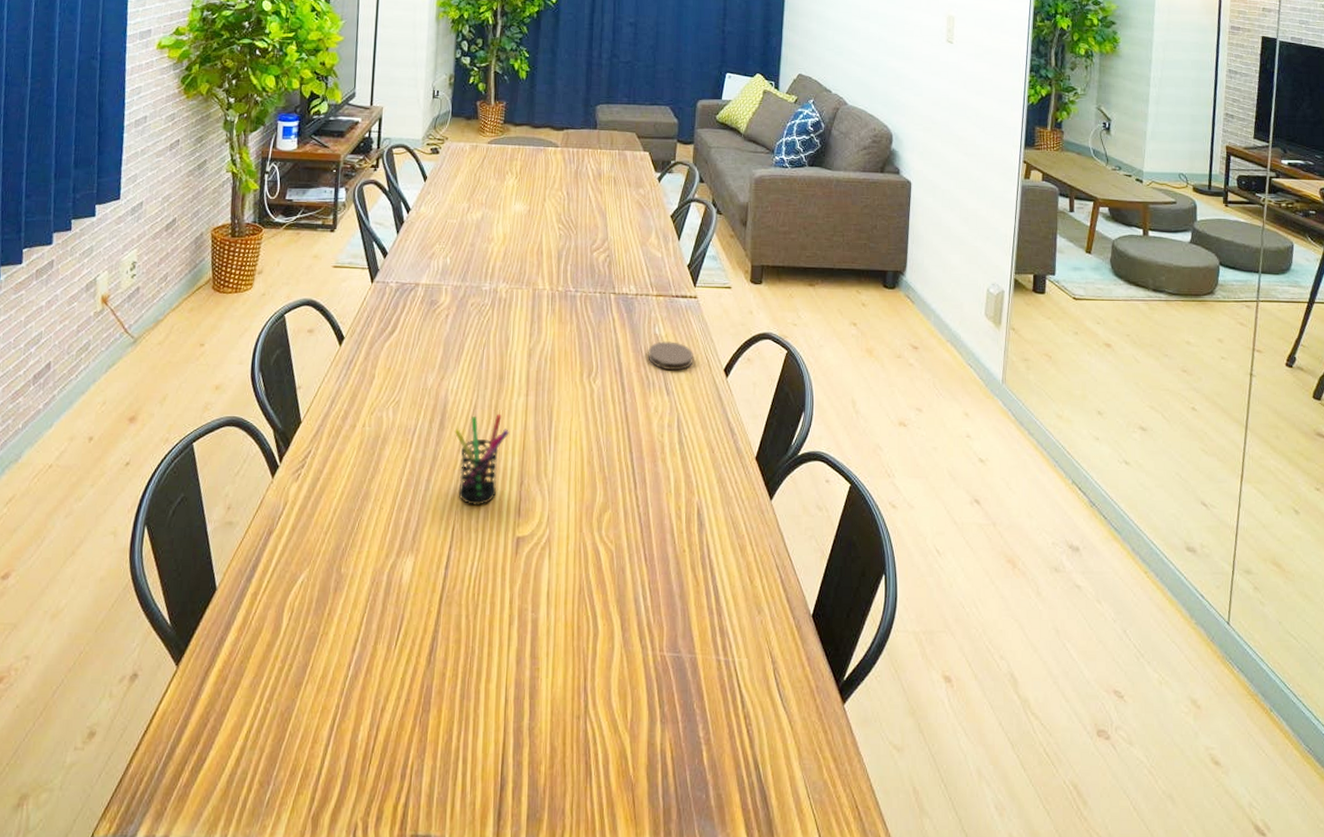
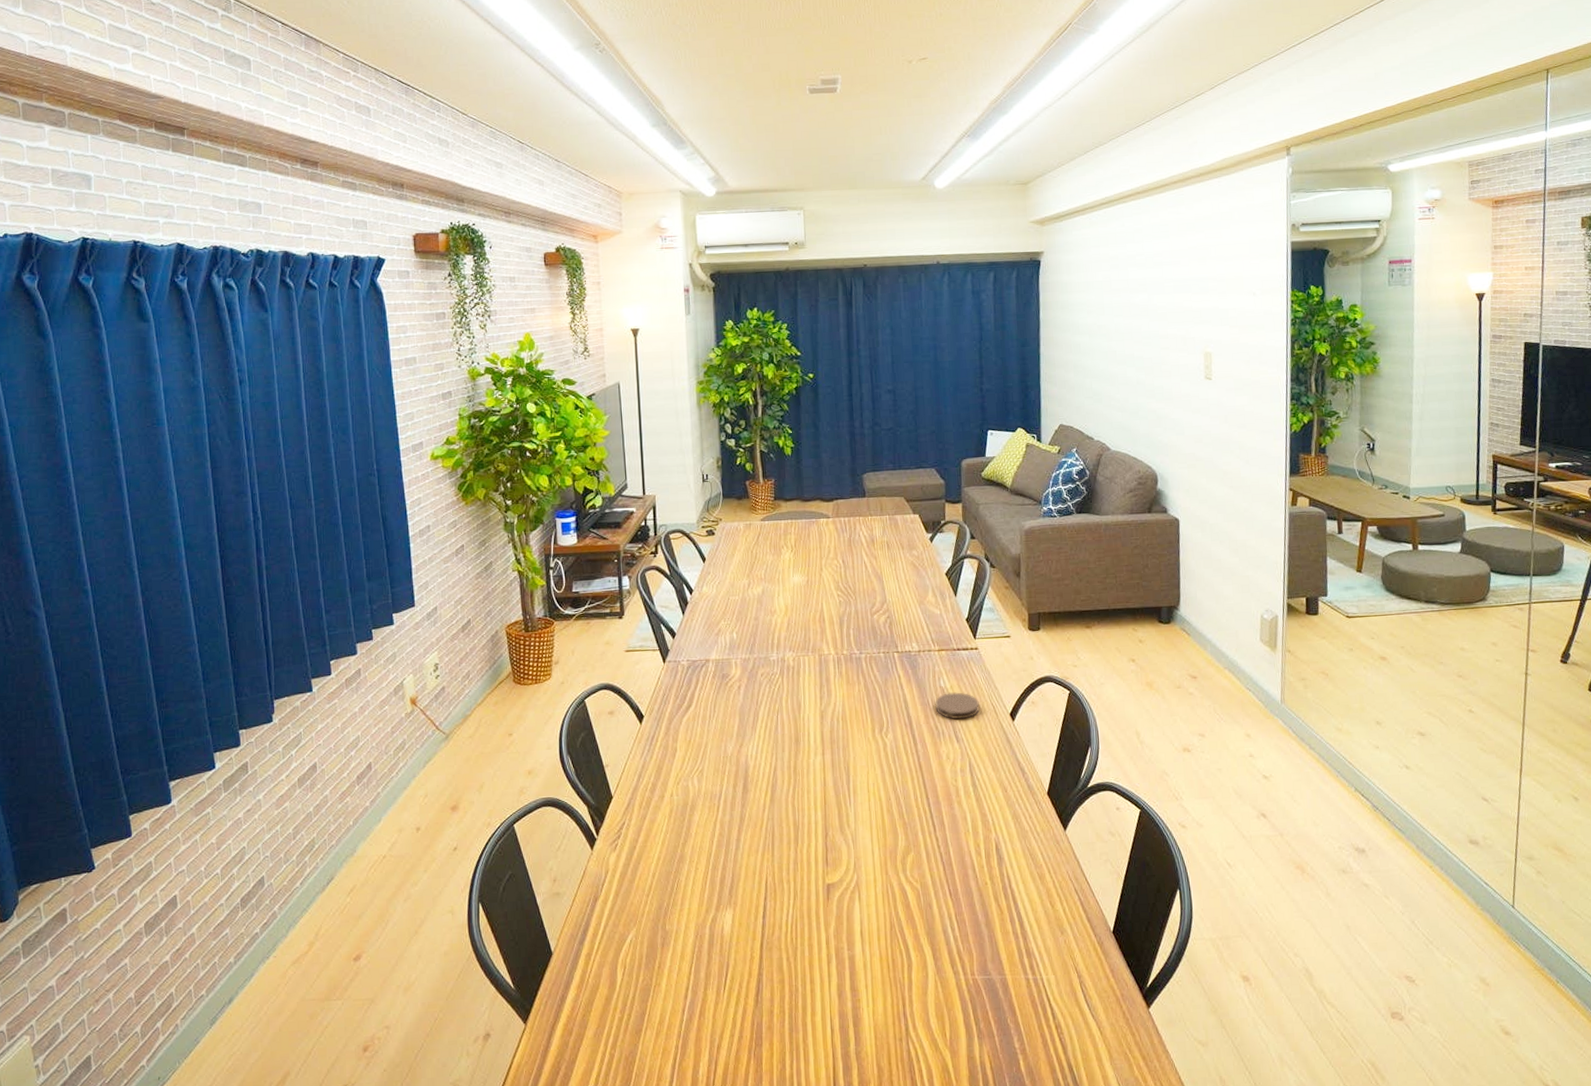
pen holder: present [454,413,509,505] -> none [757,773,810,859]

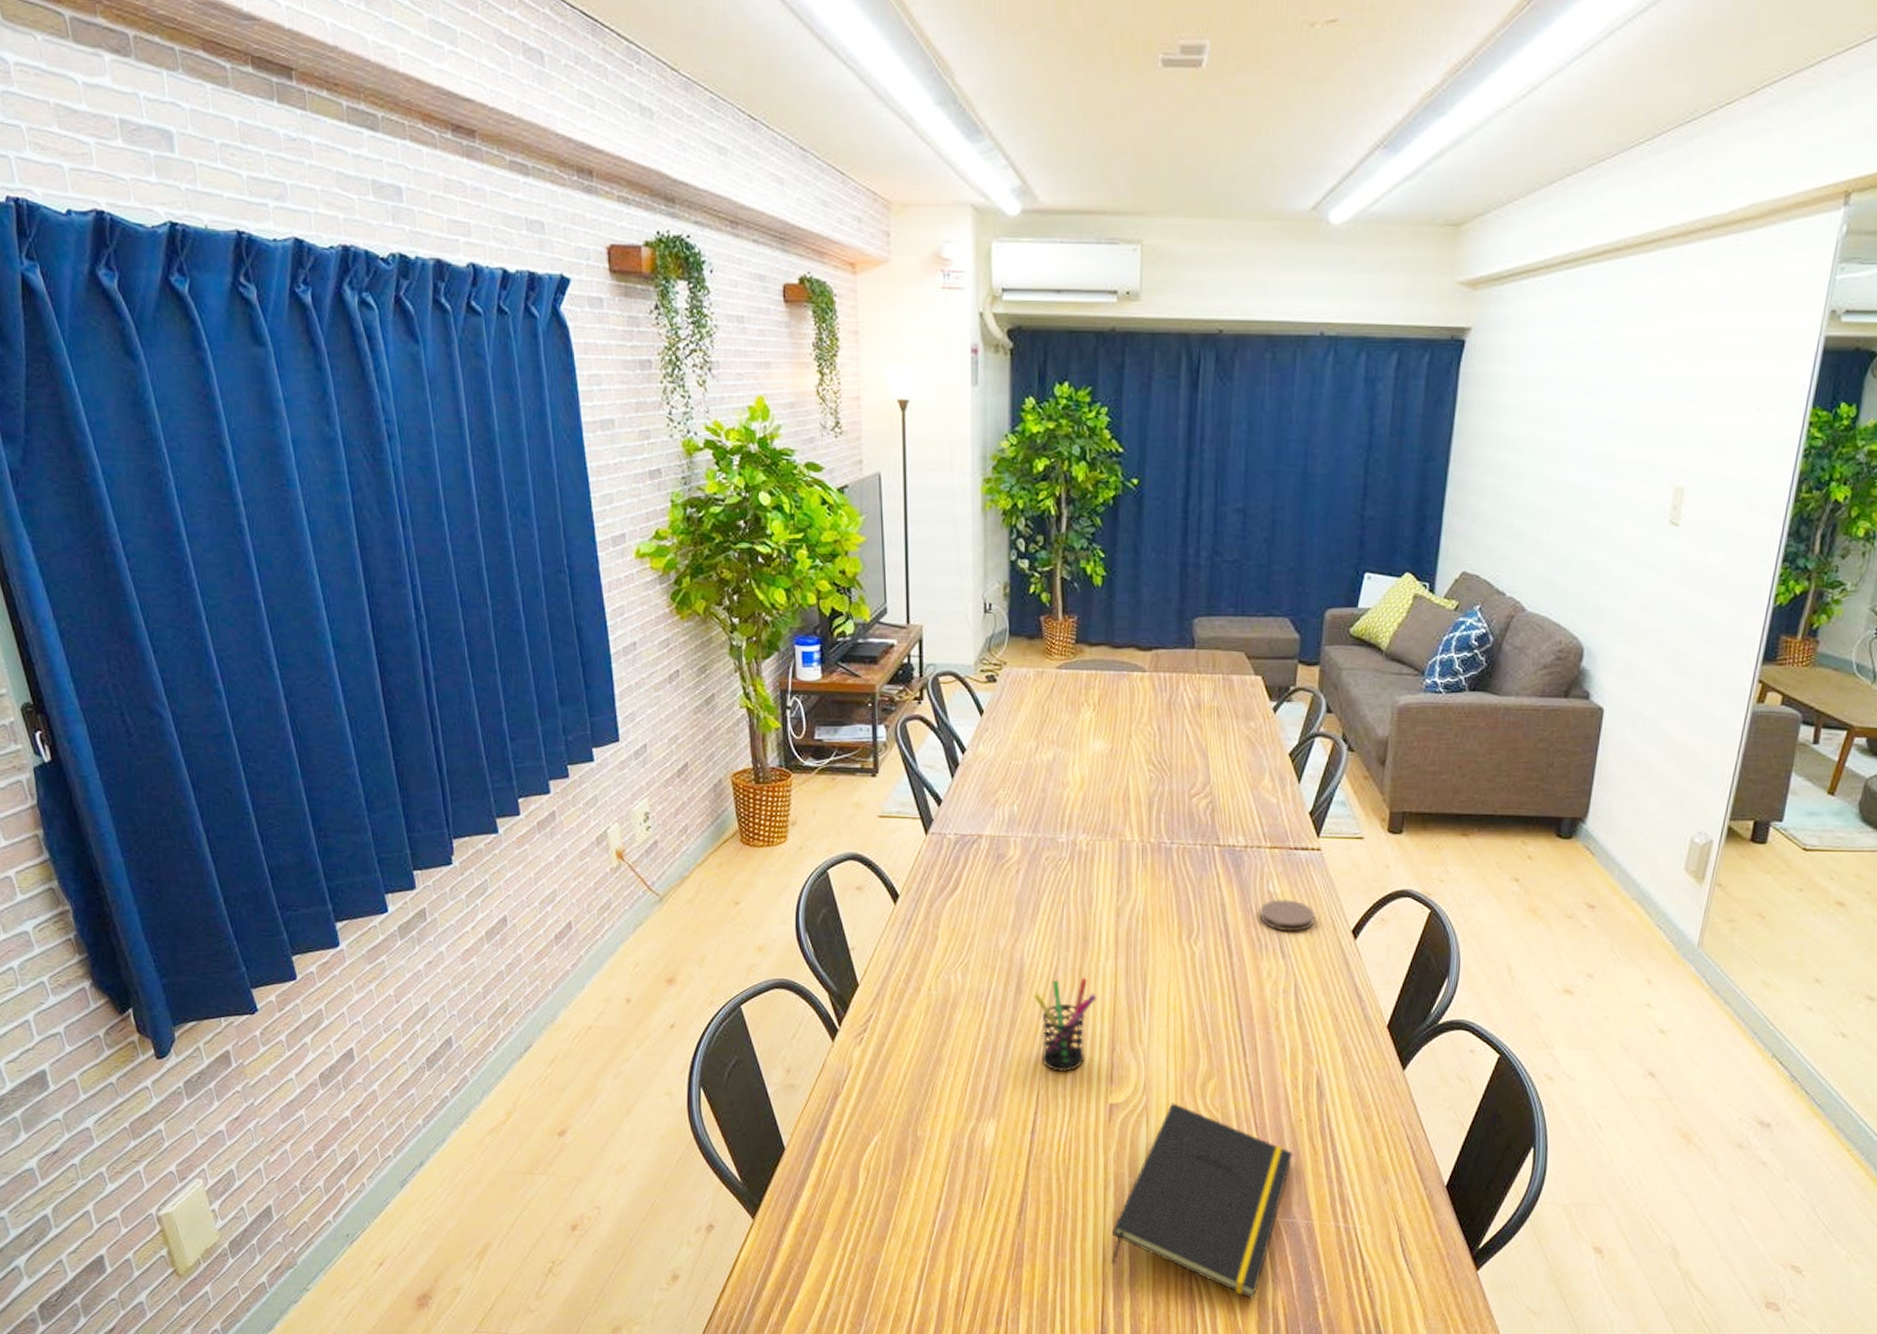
pen holder: none [757,773,810,859] -> present [1033,977,1097,1072]
notepad: none [837,878,983,1056] -> present [1111,1103,1293,1299]

